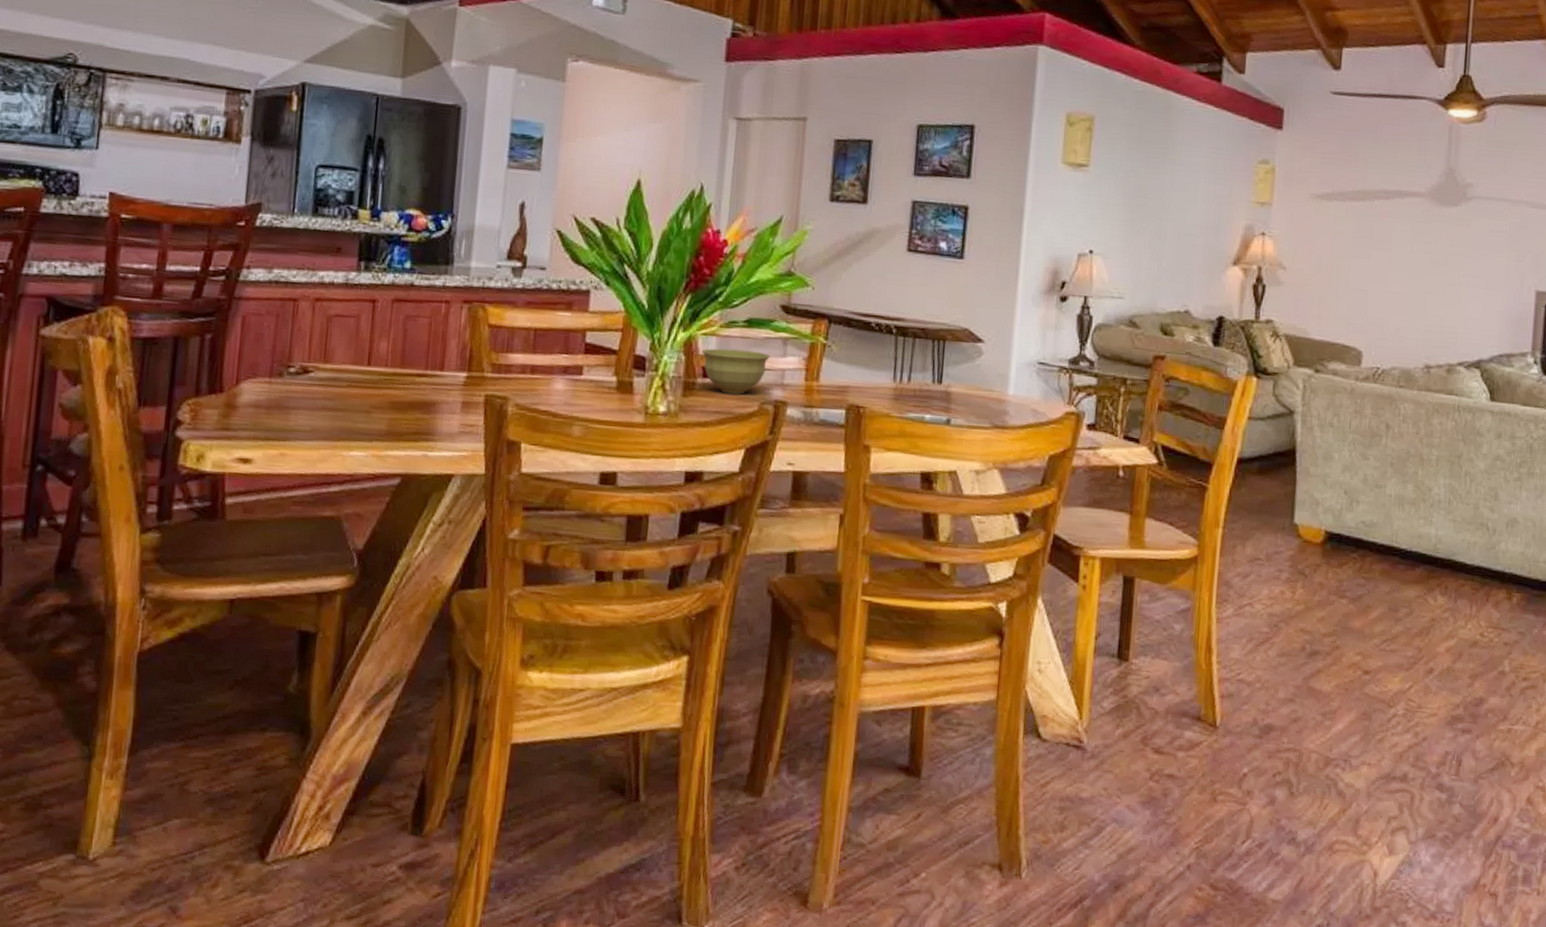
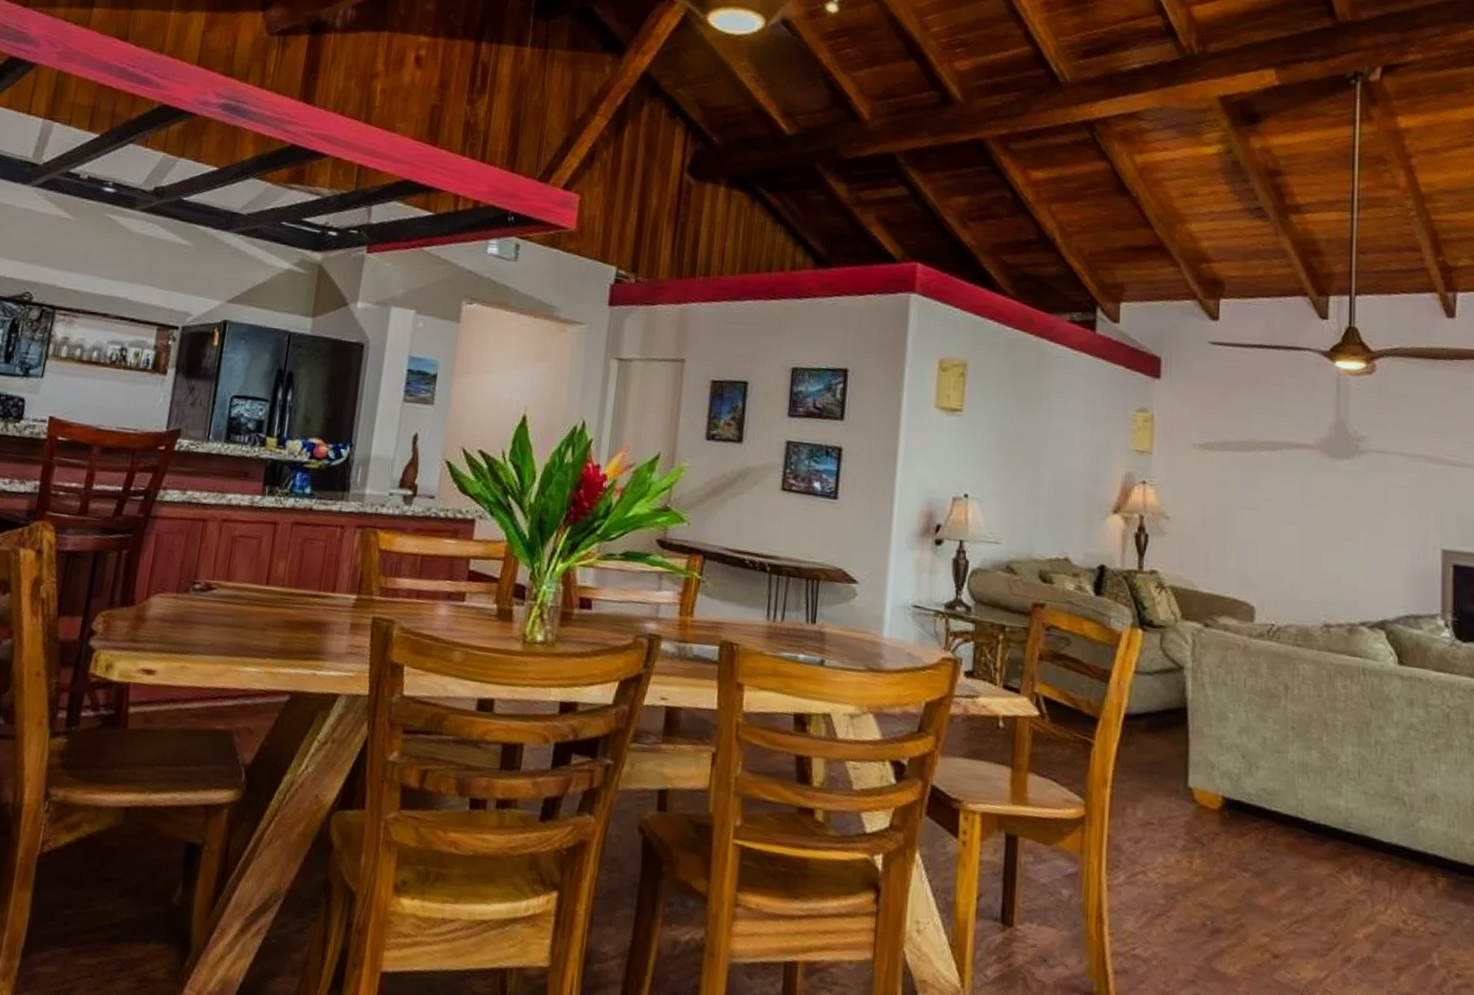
bowl: present [701,348,770,394] -> none [579,580,646,627]

